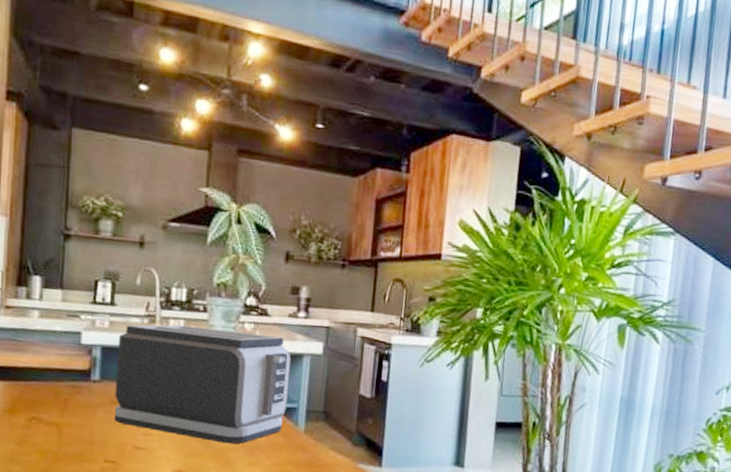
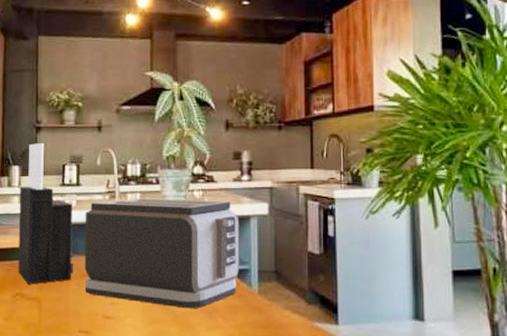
knife block: none [35,252,104,409] -> present [18,143,73,284]

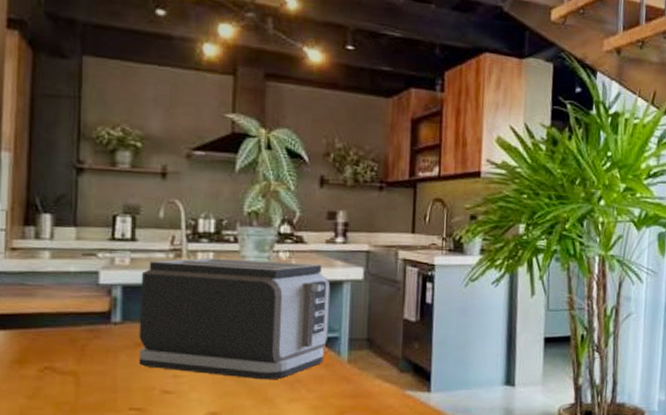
knife block: present [18,143,73,284] -> none [47,187,125,356]

